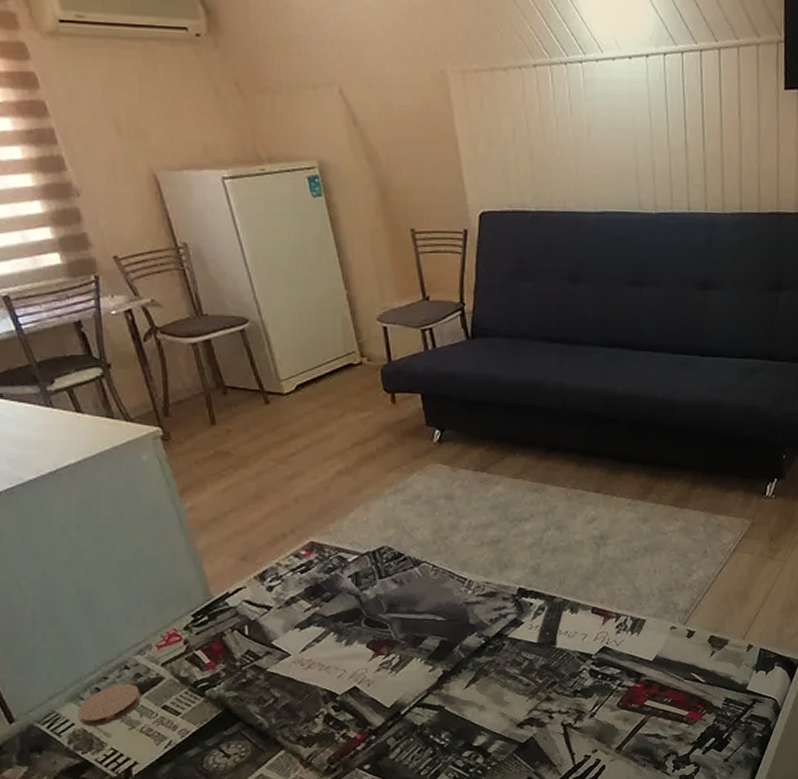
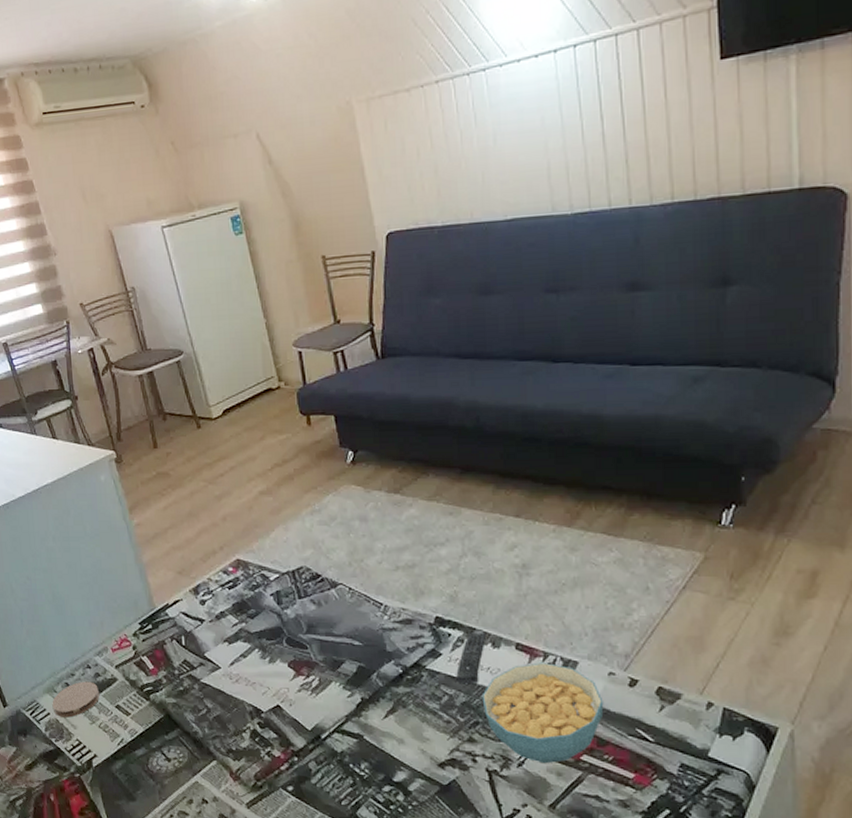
cereal bowl: none [559,623,666,712] -> present [481,662,604,764]

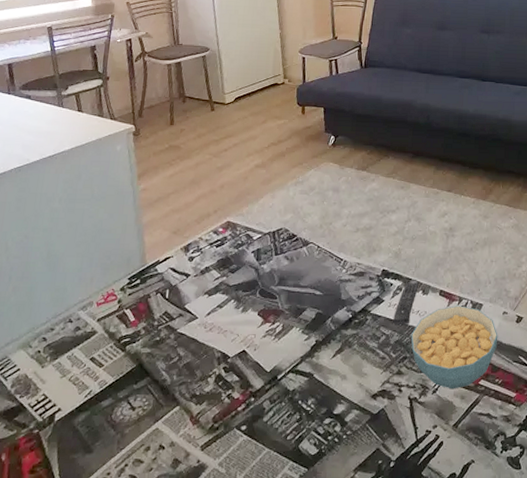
coaster: present [52,681,100,718] -> none [24,335,77,372]

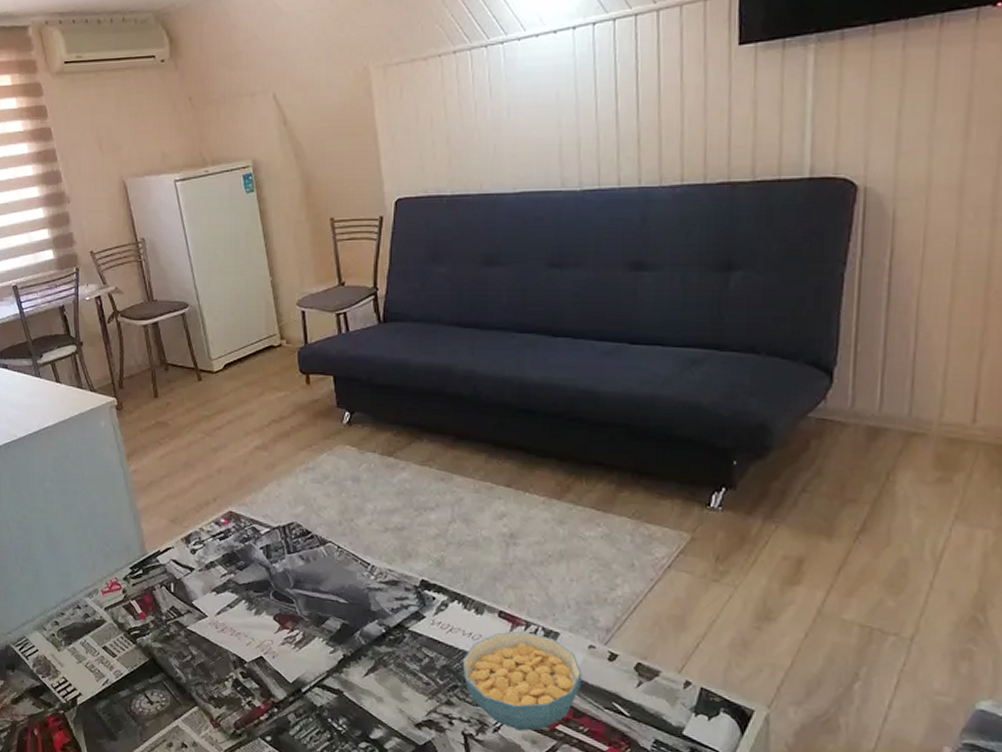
remote control: present [392,280,419,324] -> none [437,595,471,648]

